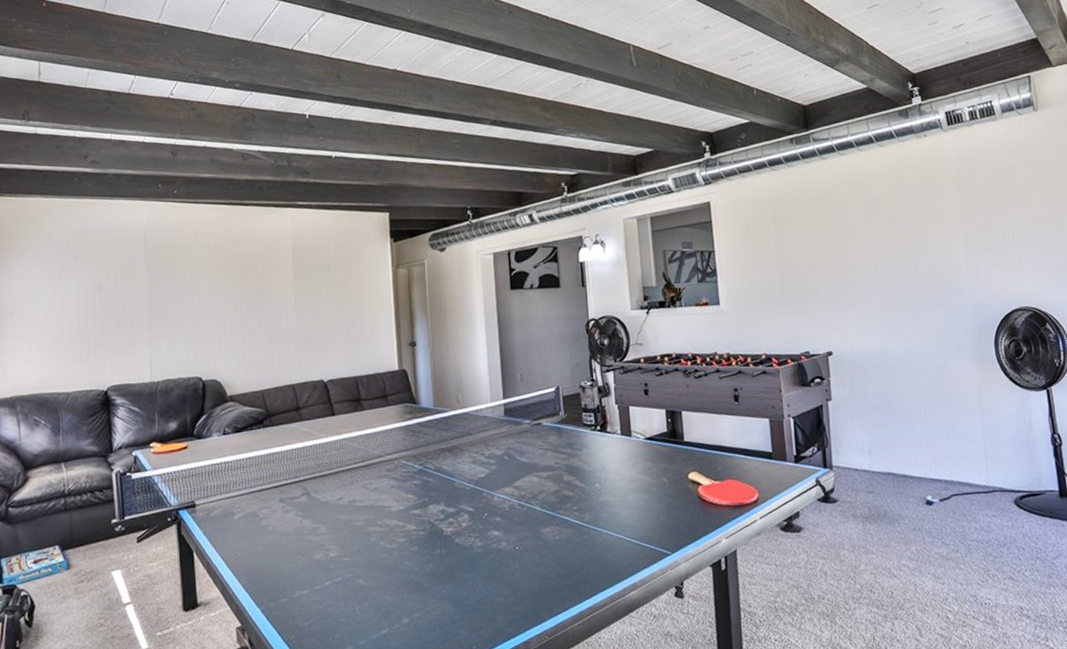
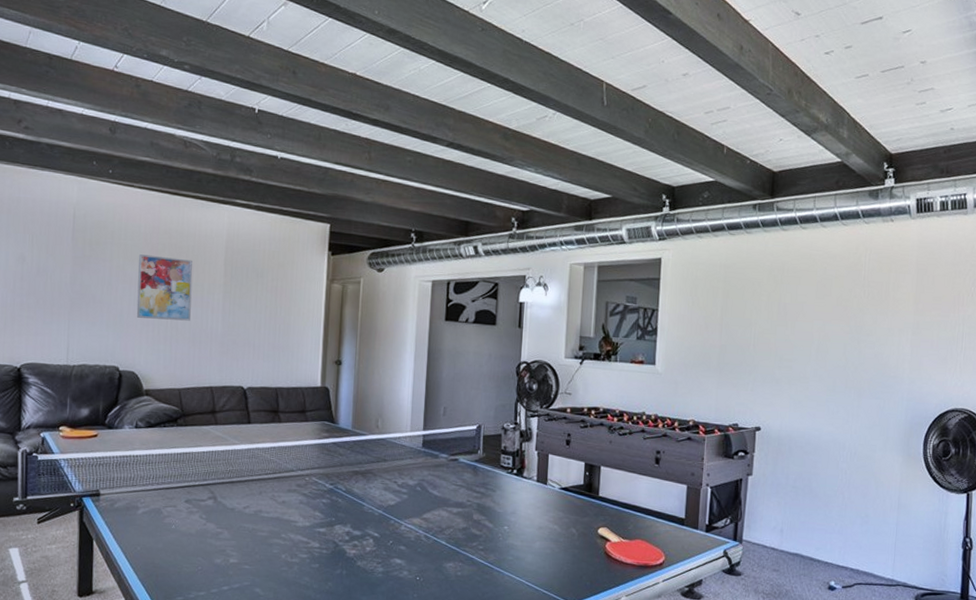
wall art: none [210,264,266,327] -> present [136,254,193,321]

